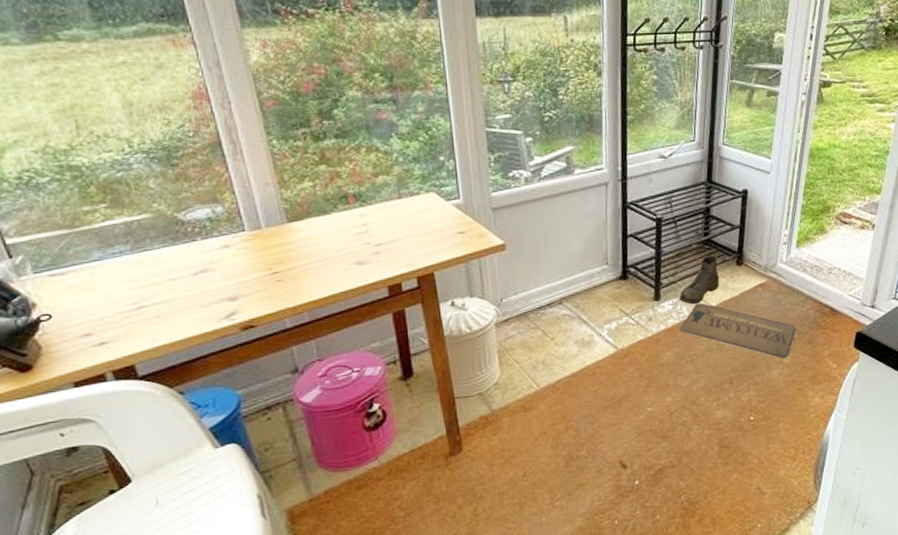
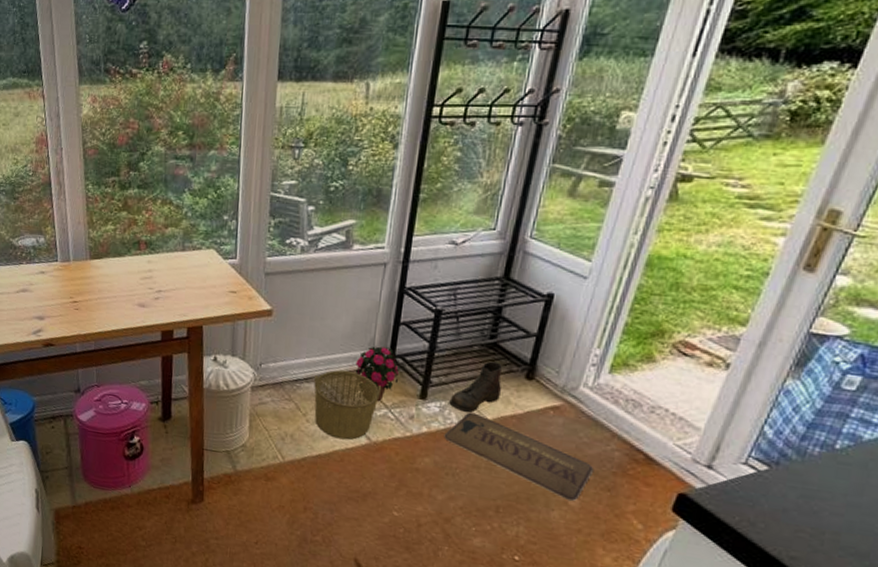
basket: none [557,289,620,355] -> present [314,370,382,440]
potted flower: none [593,260,634,312] -> present [355,346,400,402]

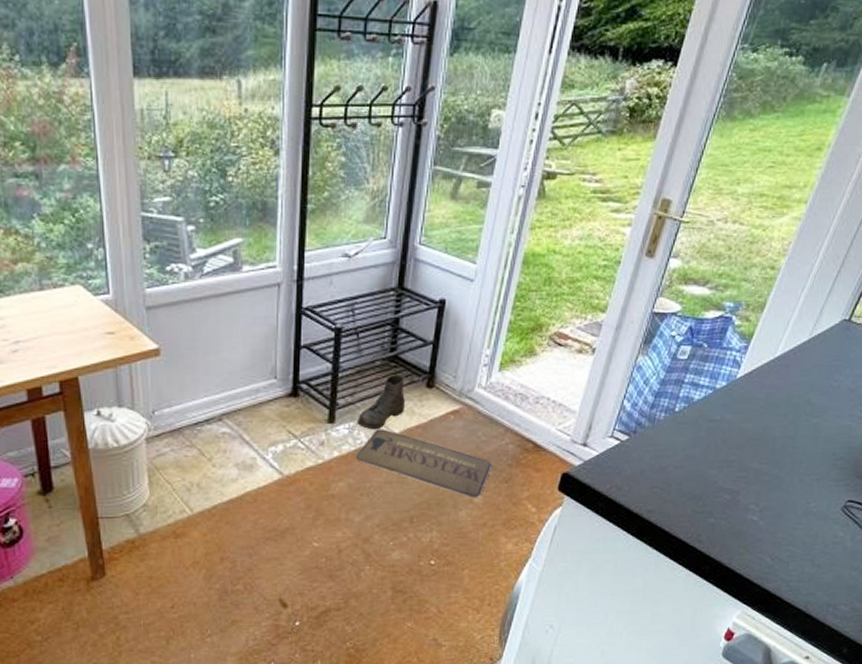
basket: present [314,370,382,440] -> none [216,406,289,479]
potted flower: present [355,346,400,402] -> none [259,374,305,433]

